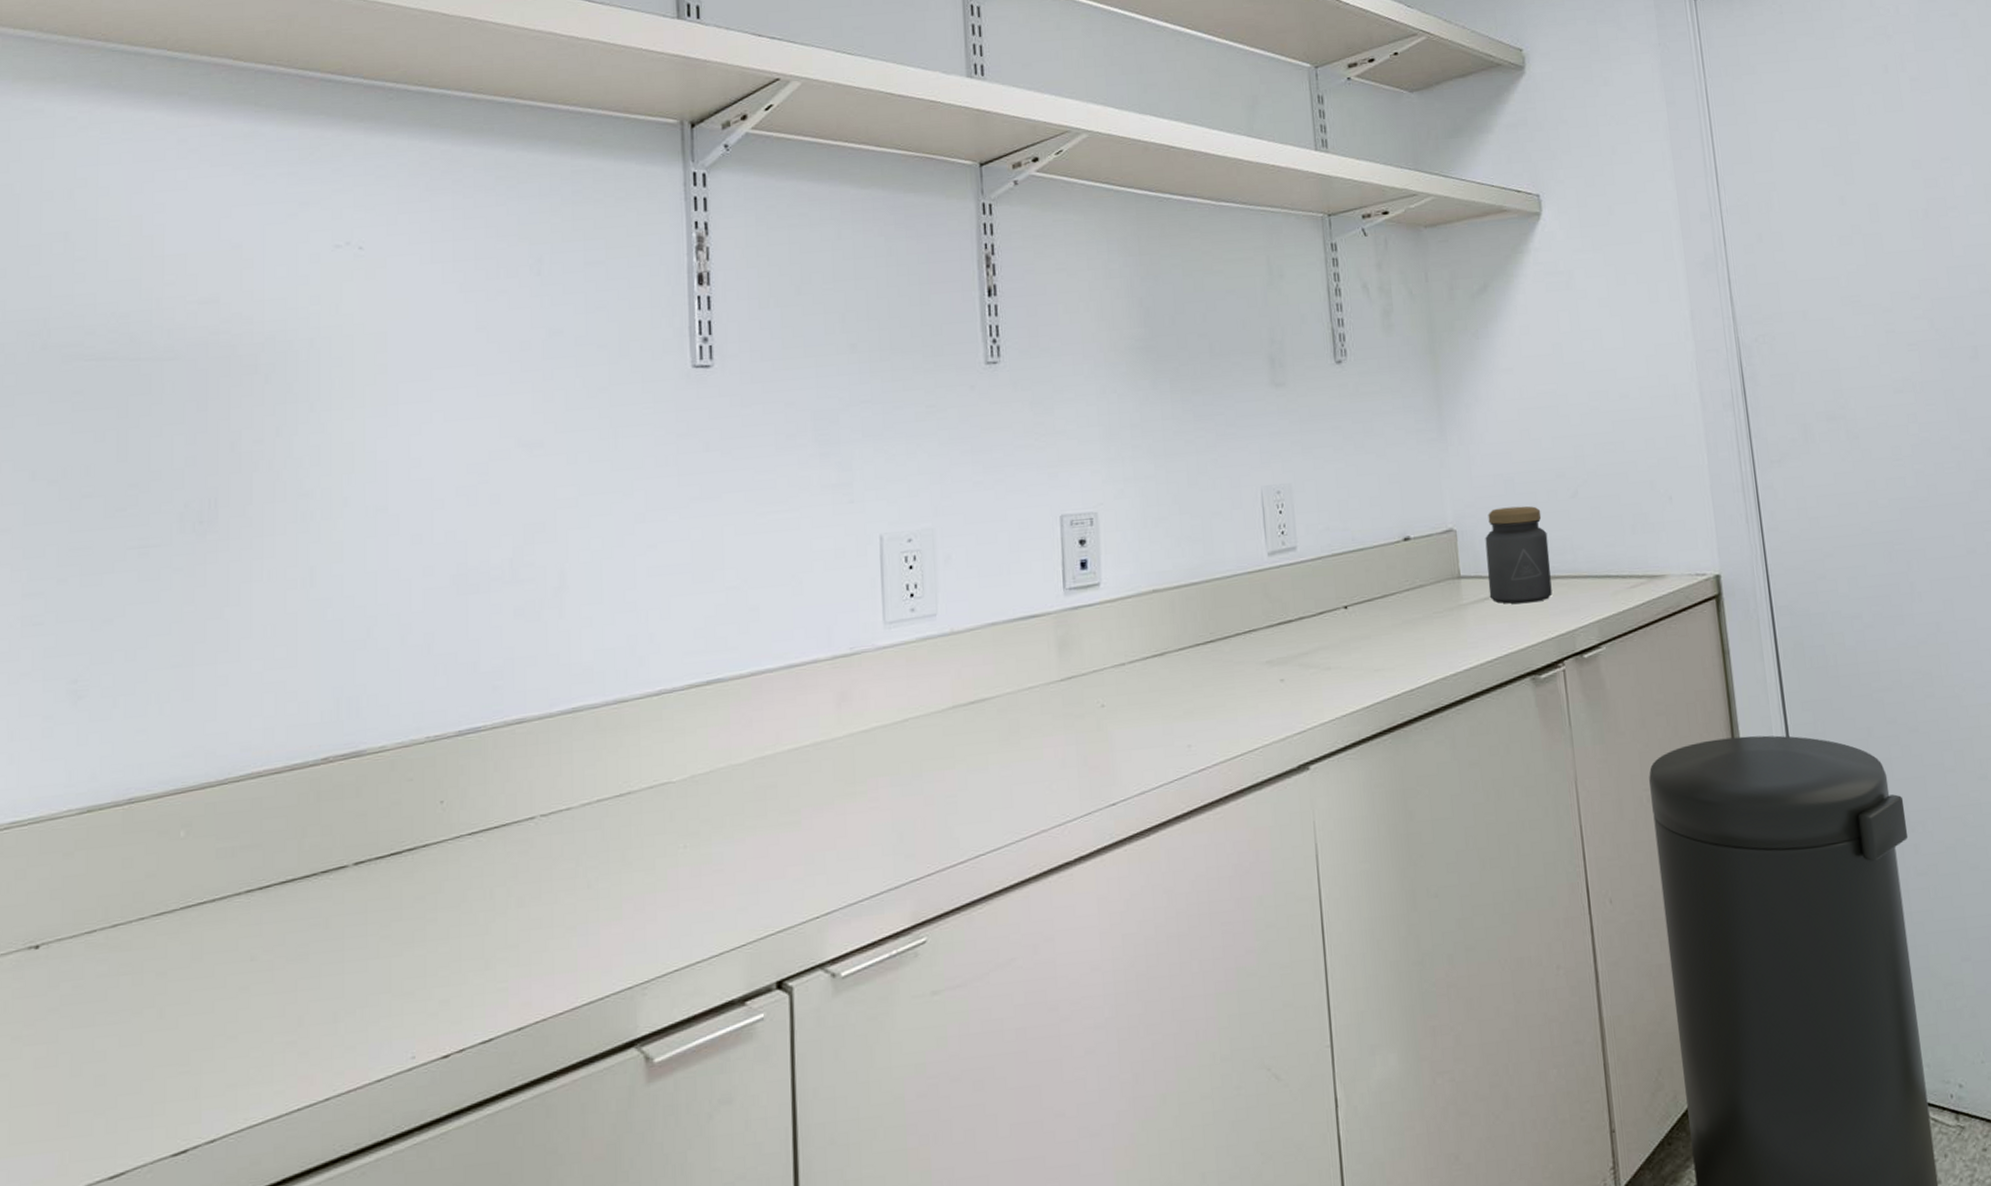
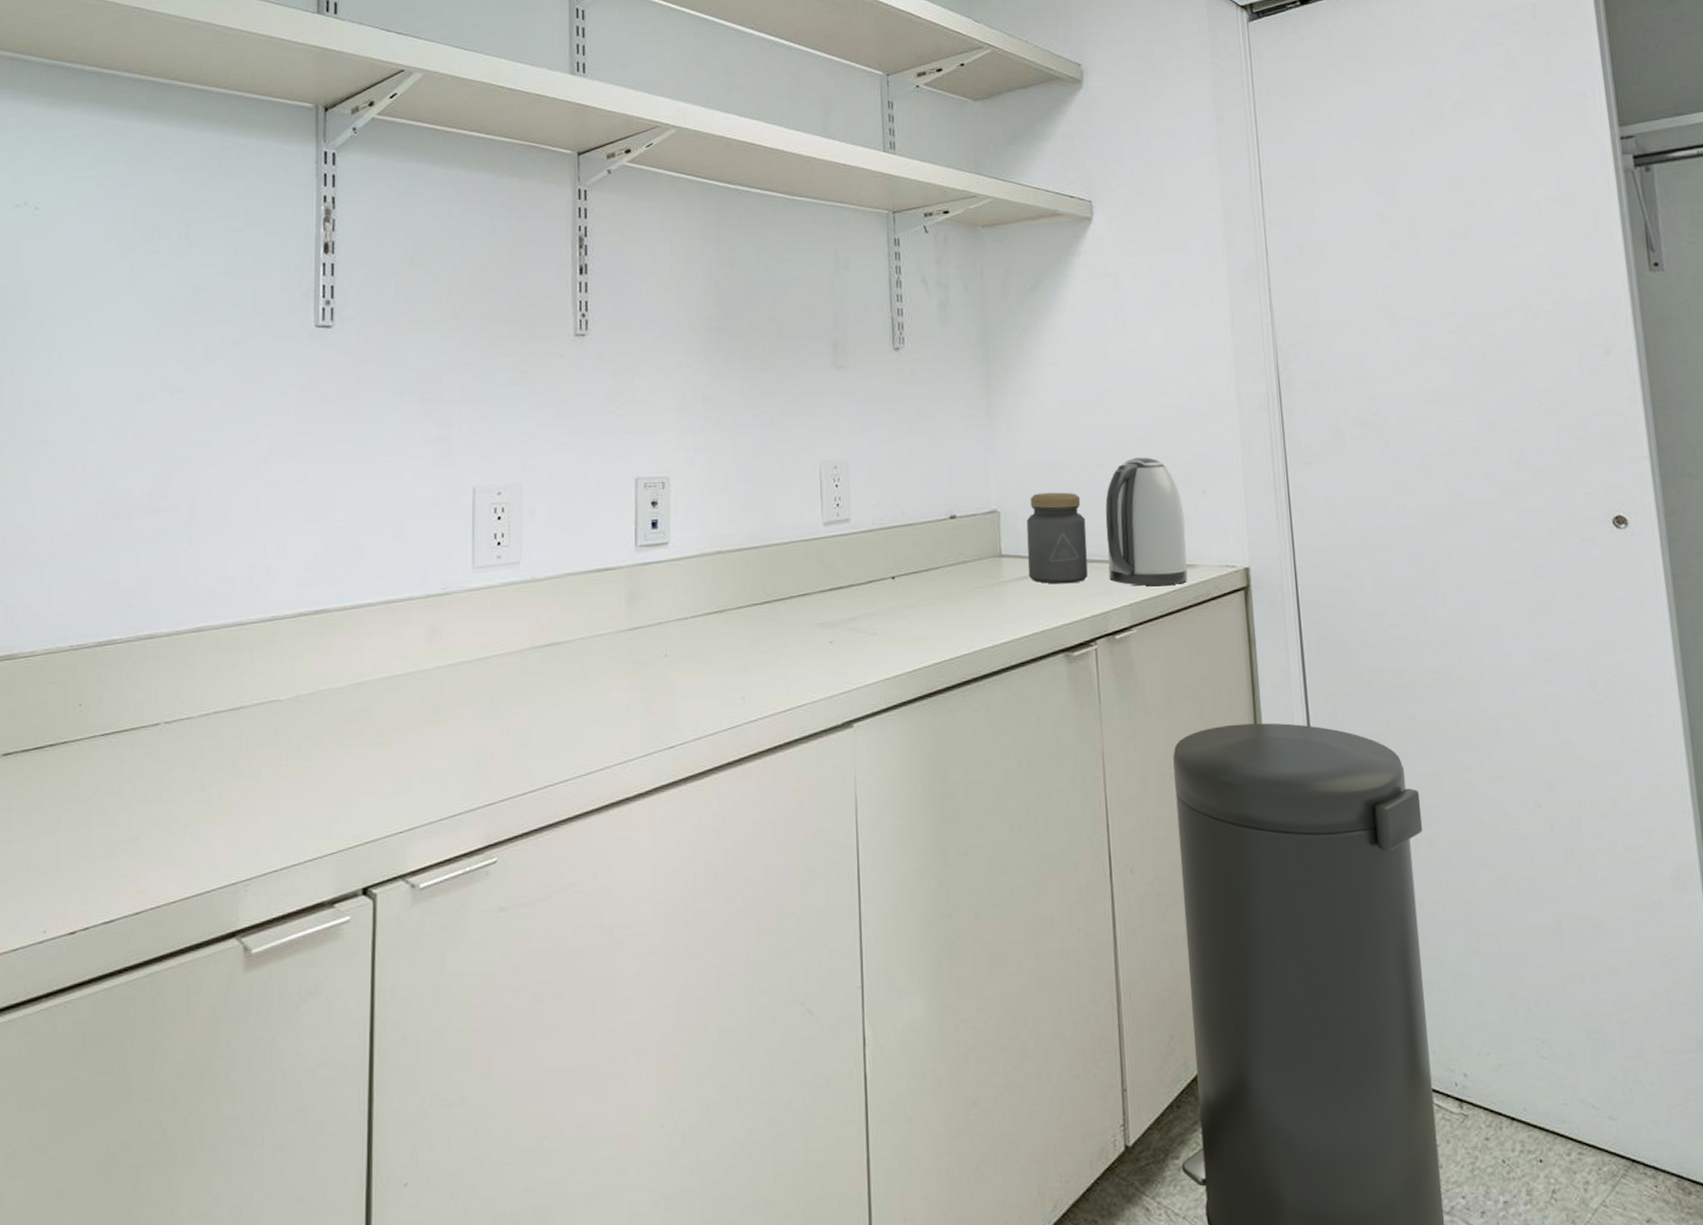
kettle: none [1567,464,1657,601] -> present [1105,457,1188,586]

